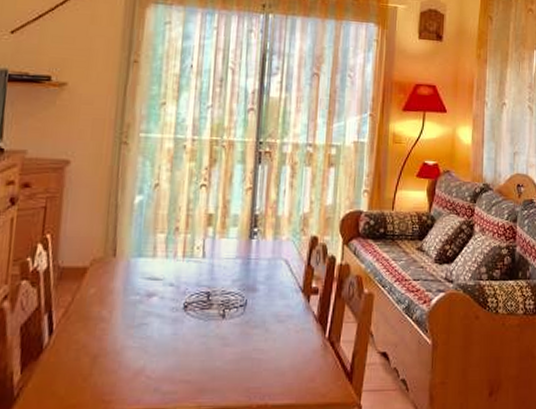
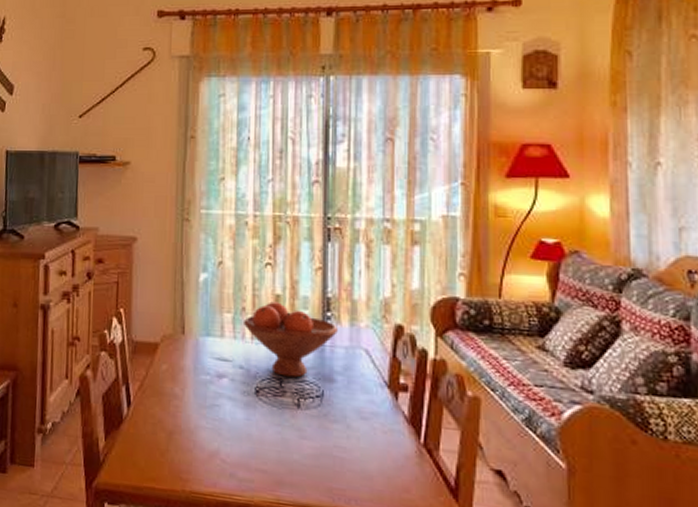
fruit bowl: none [176,220,263,290] -> present [244,301,338,378]

